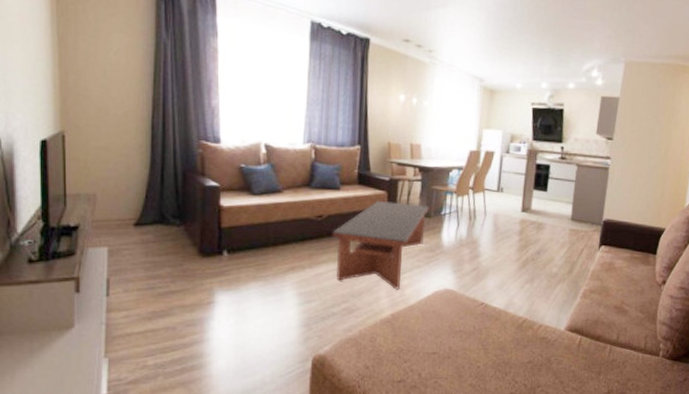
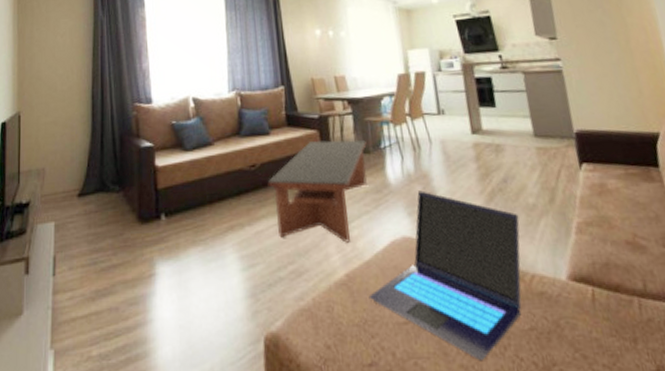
laptop: none [407,254,542,382] -> present [368,190,522,362]

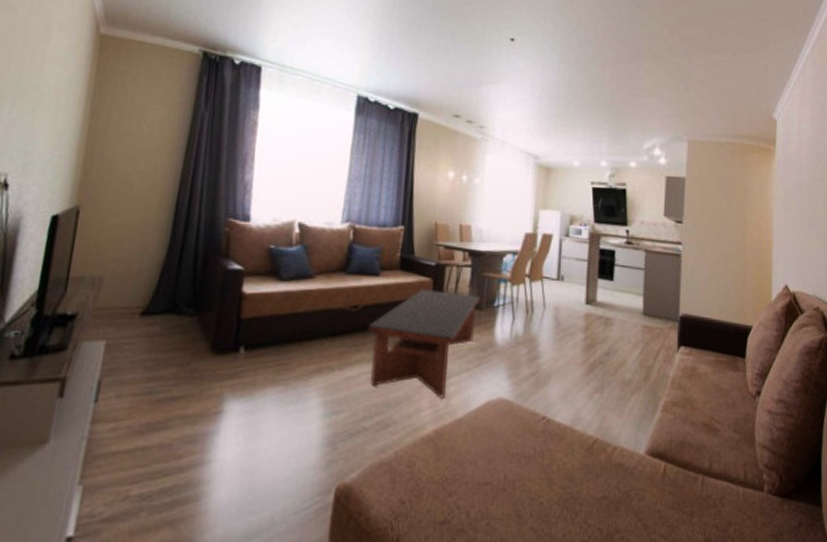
laptop: present [368,190,522,362] -> none [453,354,613,525]

